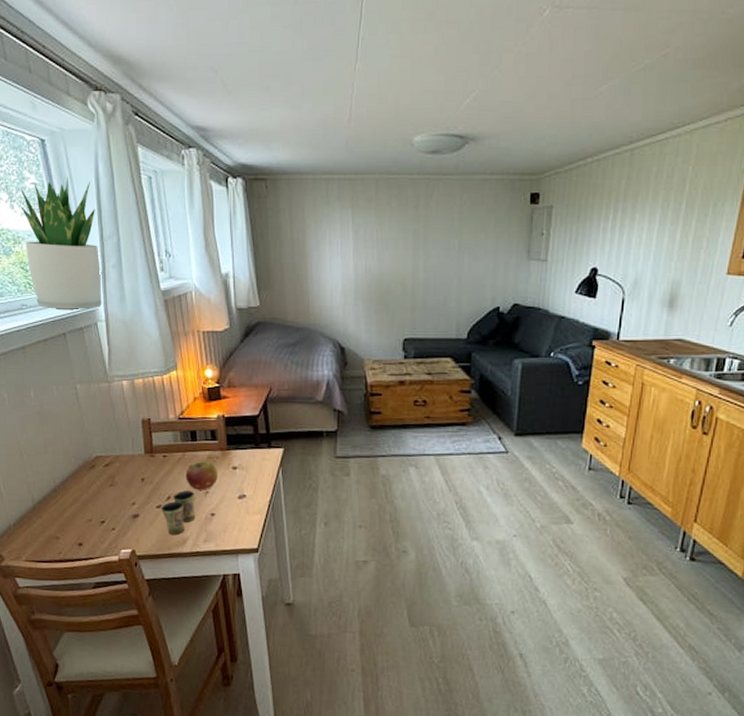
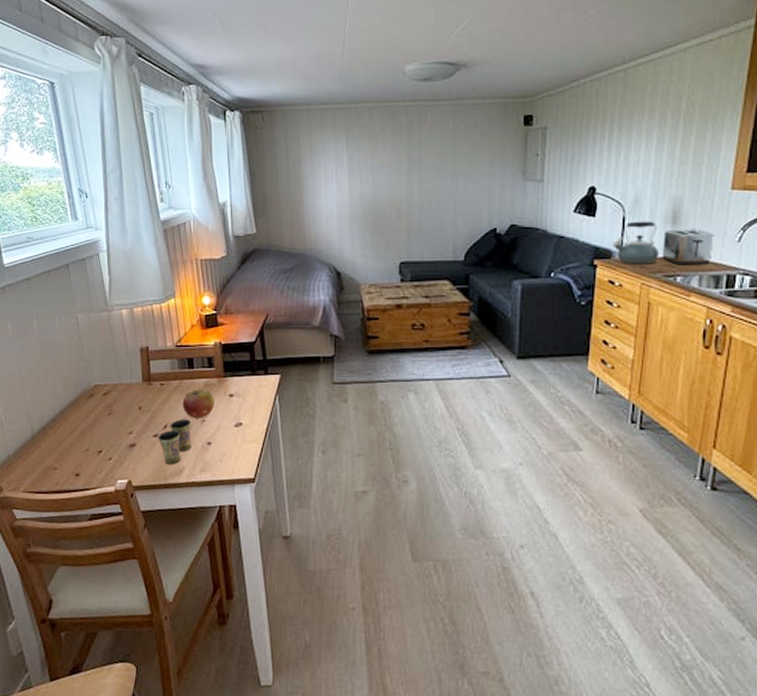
planter: present [20,176,102,309] -> none [29,115,104,241]
kettle: none [611,303,655,348] -> present [612,221,659,266]
toaster: none [657,312,706,348] -> present [662,229,713,265]

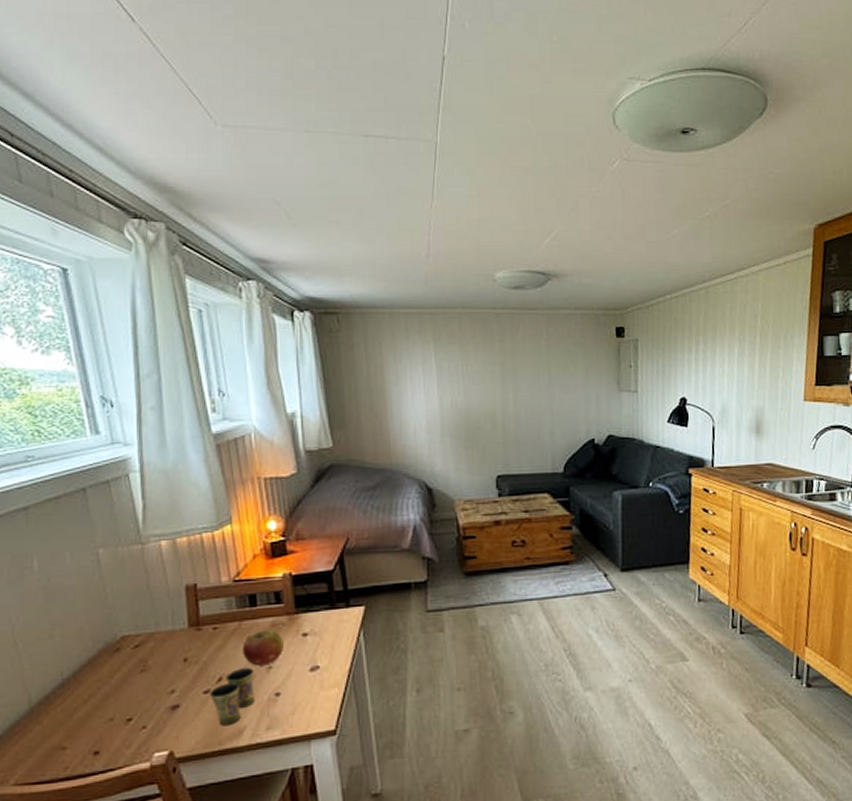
kettle: present [612,221,659,266] -> none [704,430,747,474]
toaster: present [662,229,713,265] -> none [749,437,792,472]

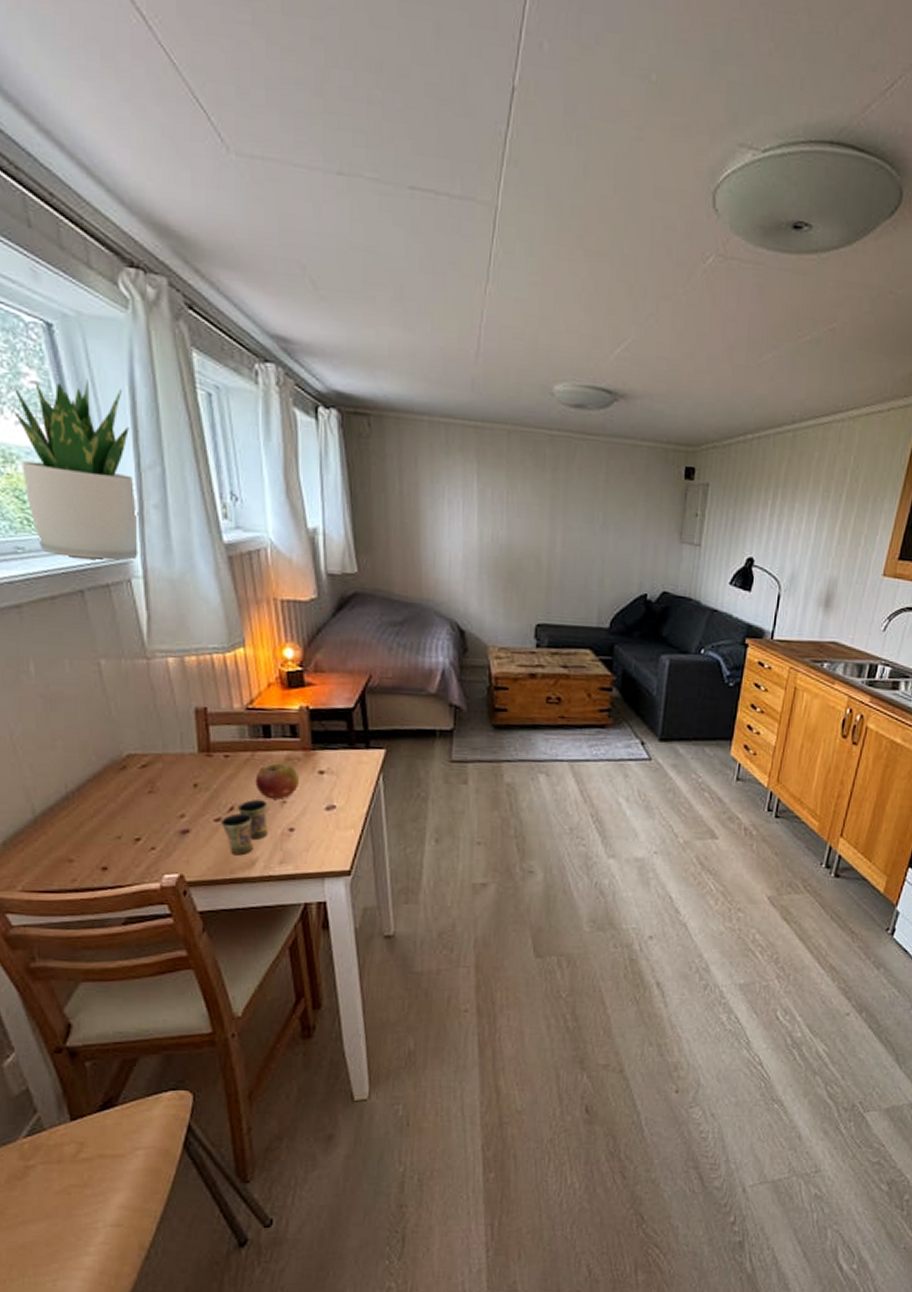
planter: none [30,309,137,460] -> present [13,378,139,561]

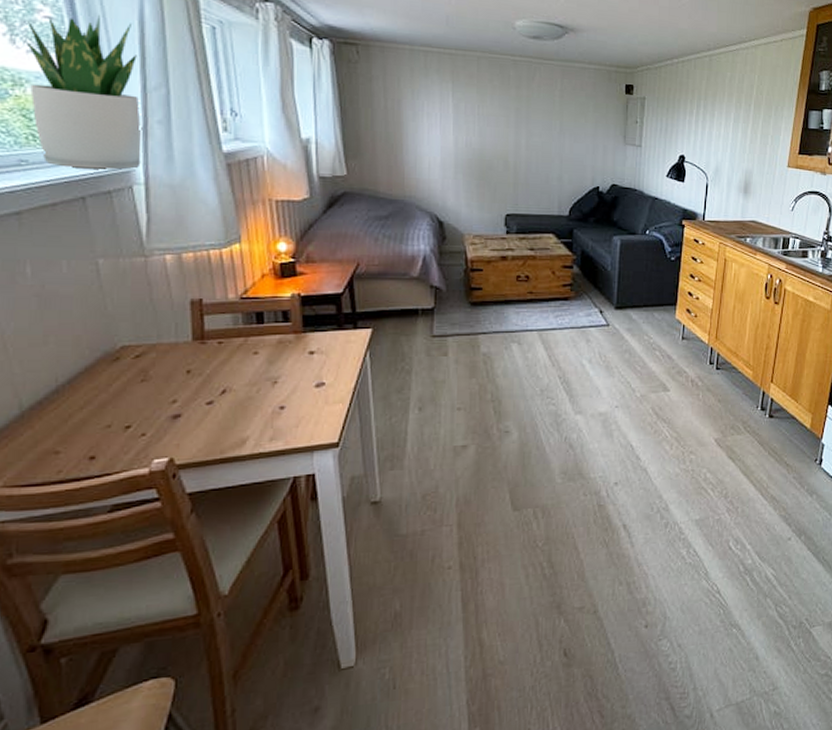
cup: present [221,800,268,856] -> none [213,382,259,436]
fruit: present [255,763,299,799] -> none [248,346,290,380]

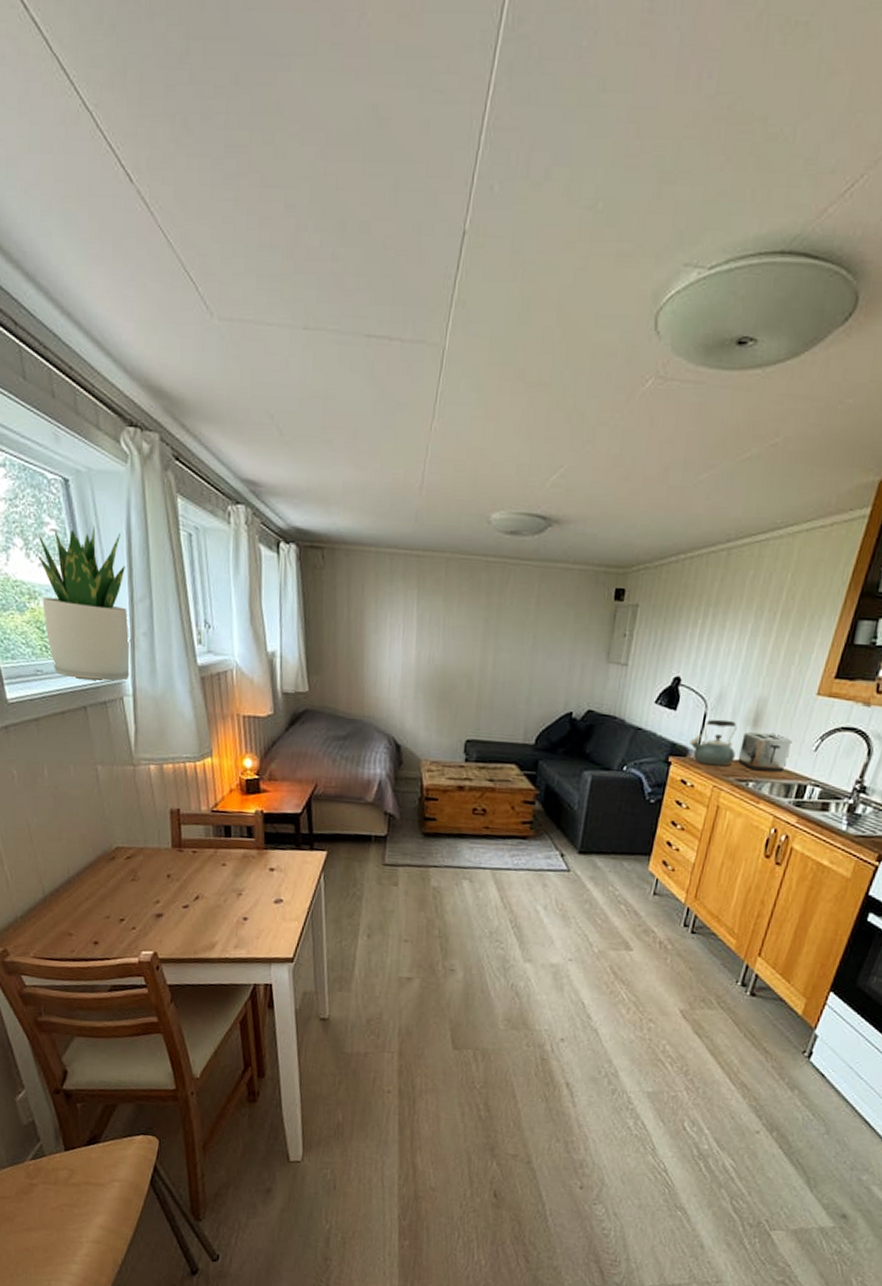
kettle: none [697,188,733,228] -> present [689,719,737,768]
toaster: none [736,197,774,229] -> present [737,732,791,773]

